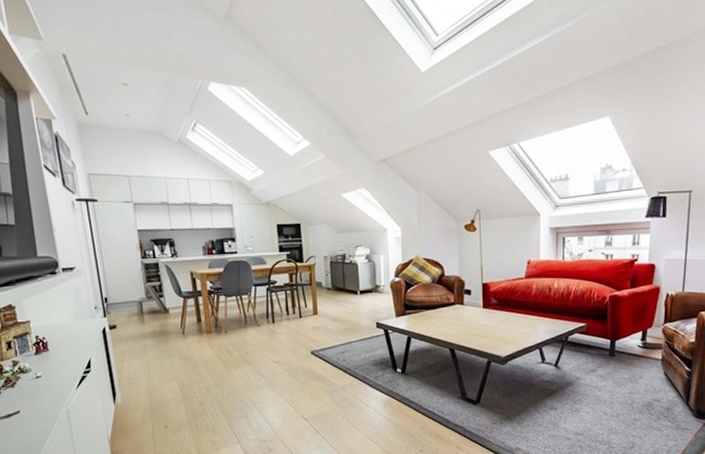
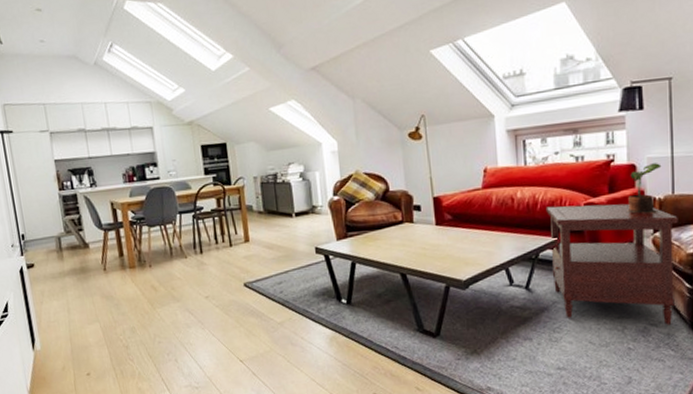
side table: none [577,296,685,401] -> present [545,203,678,325]
potted plant: none [644,264,676,307] -> present [627,163,662,214]

